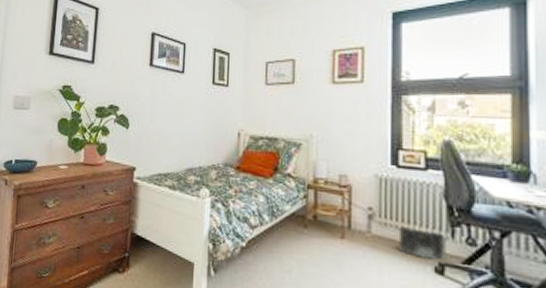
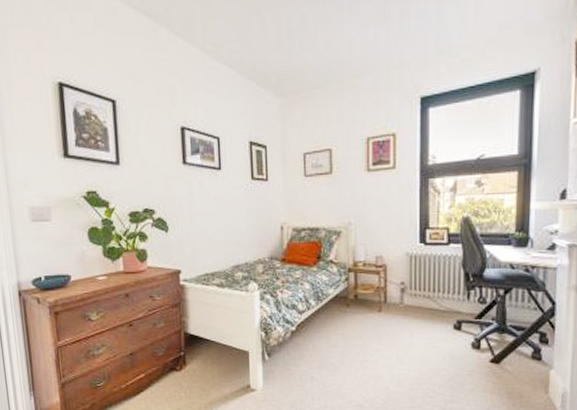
saddlebag: present [398,225,448,260] -> none [425,294,464,319]

